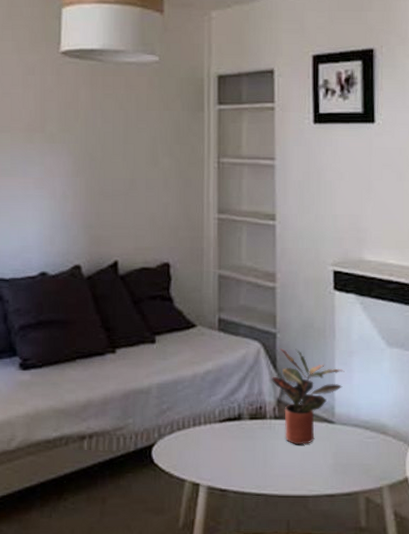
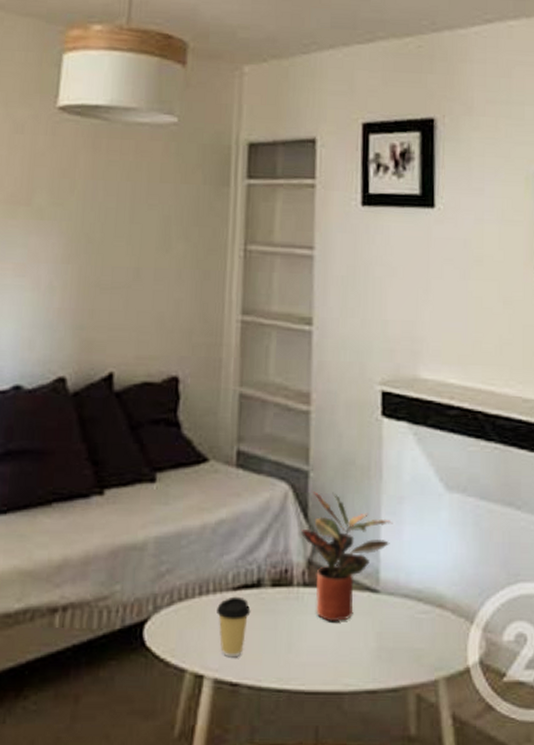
coffee cup: none [208,427,234,471] -> present [217,596,251,658]

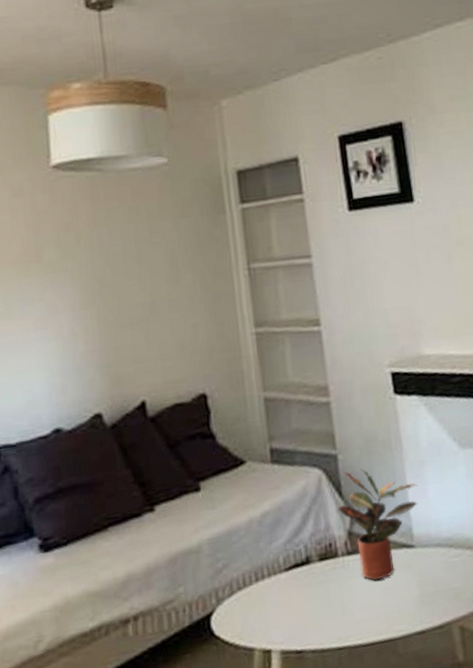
coffee cup: present [217,596,251,658] -> none [273,575,305,630]

